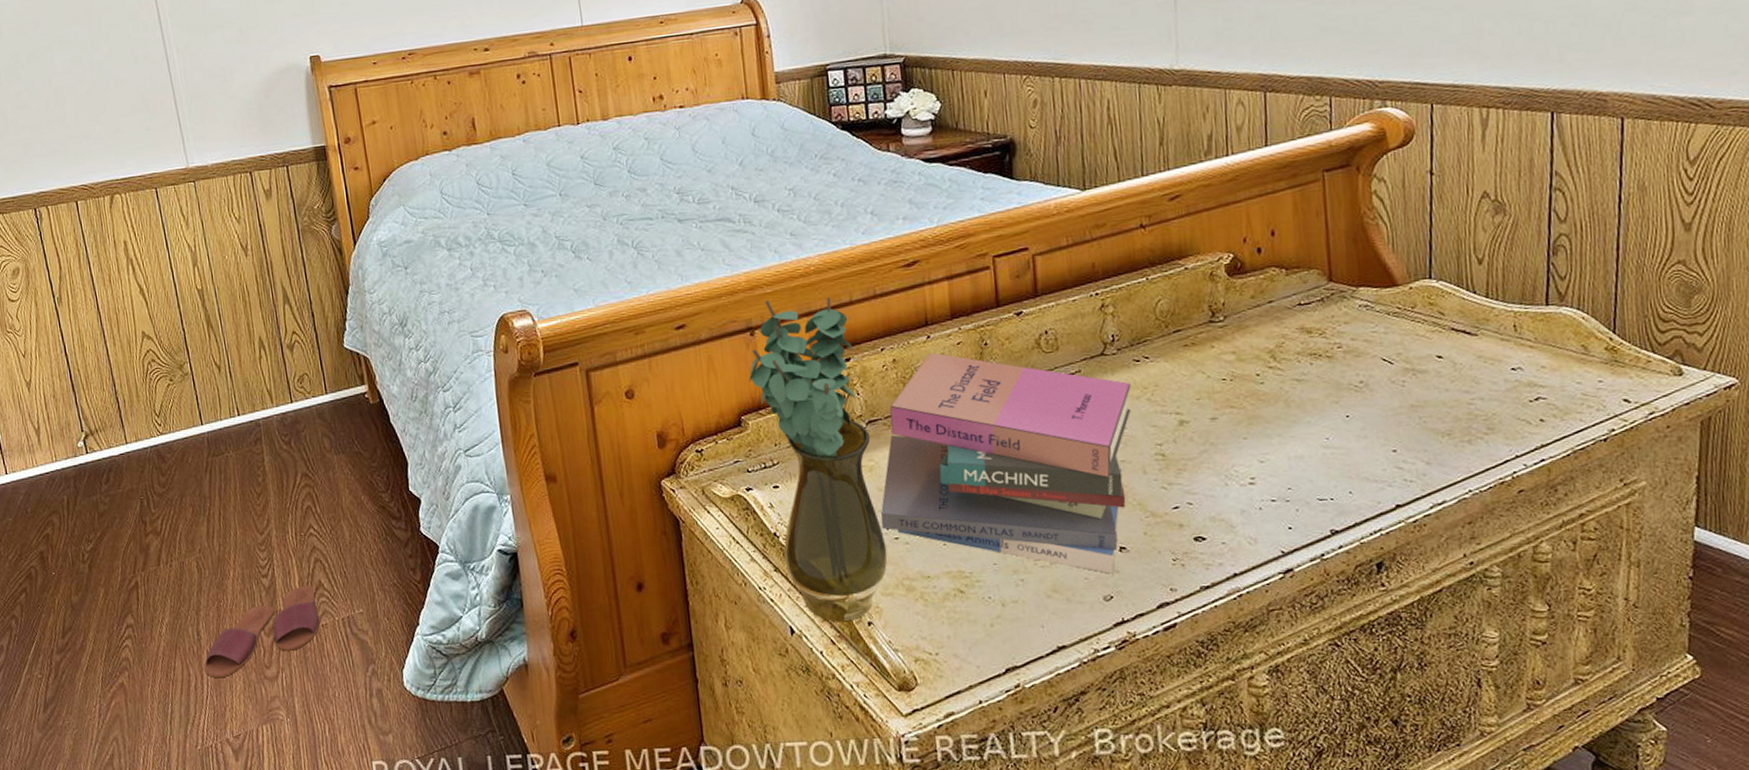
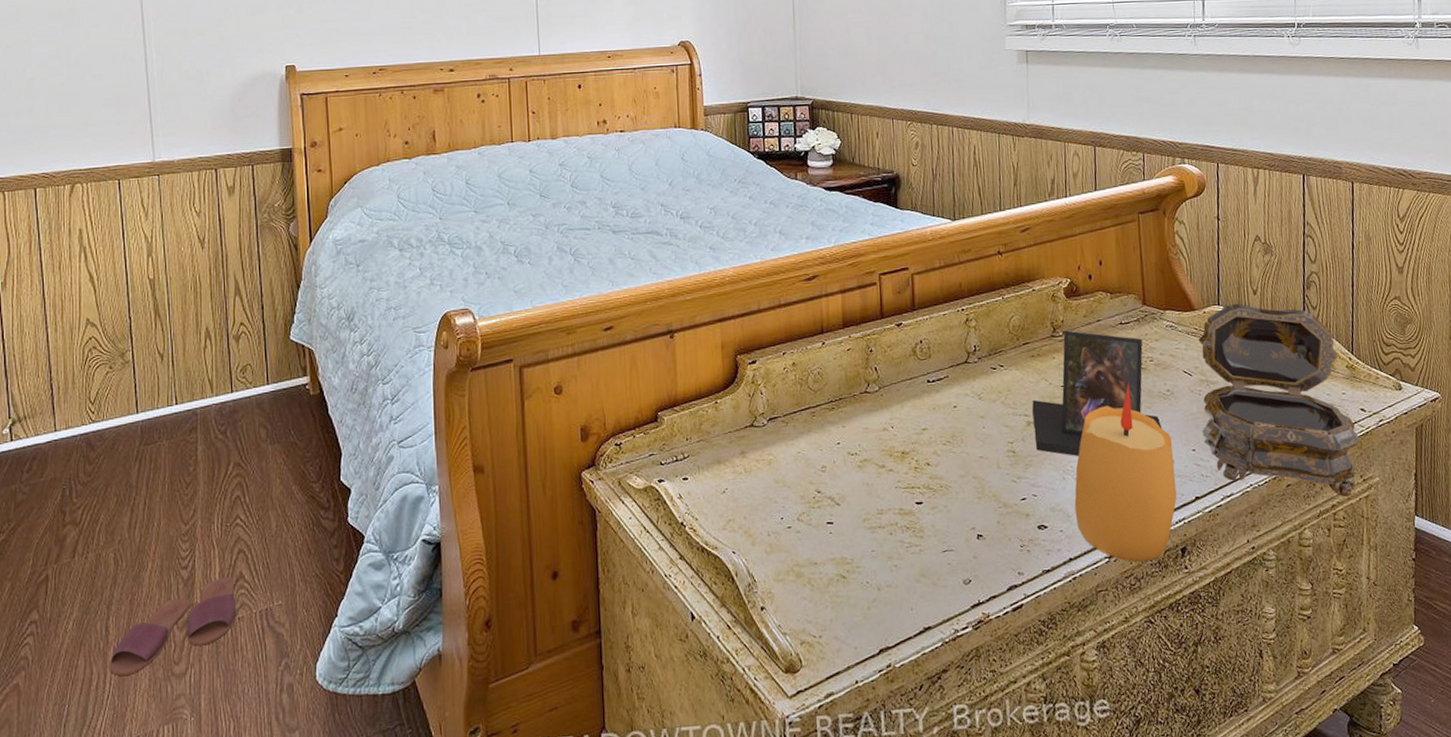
vase: present [749,296,888,622] -> none [667,305,781,608]
books: present [880,352,1131,574] -> none [776,357,989,560]
photo frame: none [1185,314,1368,466] -> present [1032,330,1174,463]
candle: none [1239,374,1372,579] -> present [1074,383,1177,562]
jewelry box: none [1402,275,1620,505] -> present [1198,303,1360,498]

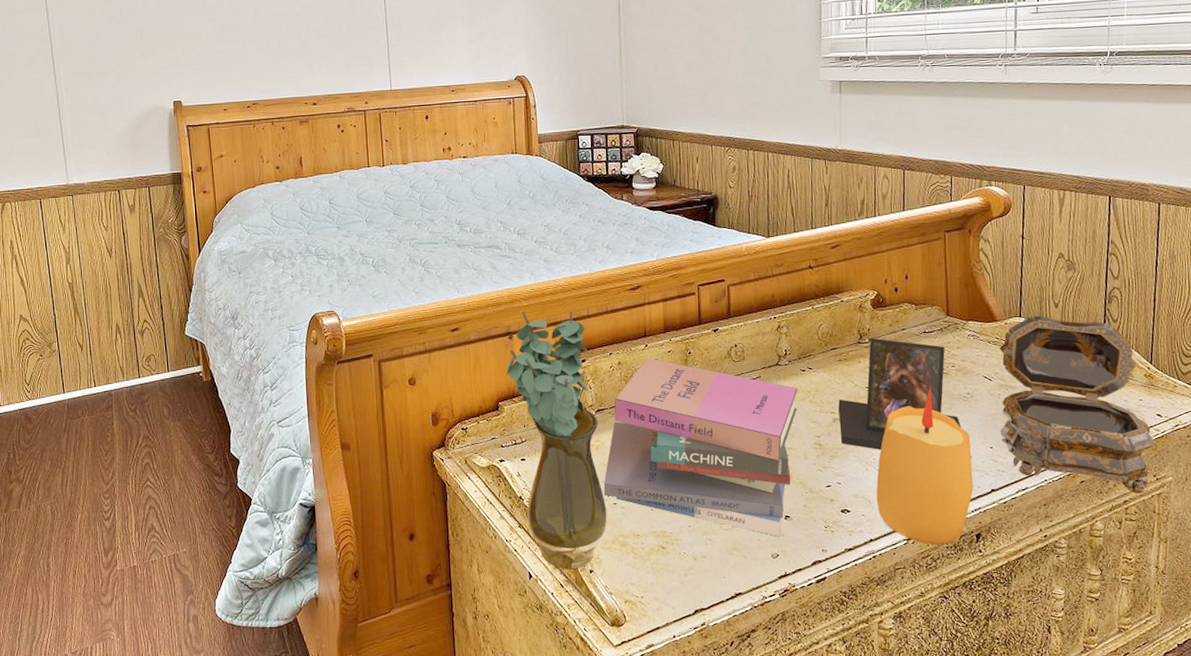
slippers: present [110,576,237,677] -> none [52,527,150,604]
vase: none [667,305,781,608] -> present [506,311,607,570]
books: none [776,357,989,560] -> present [603,358,798,537]

